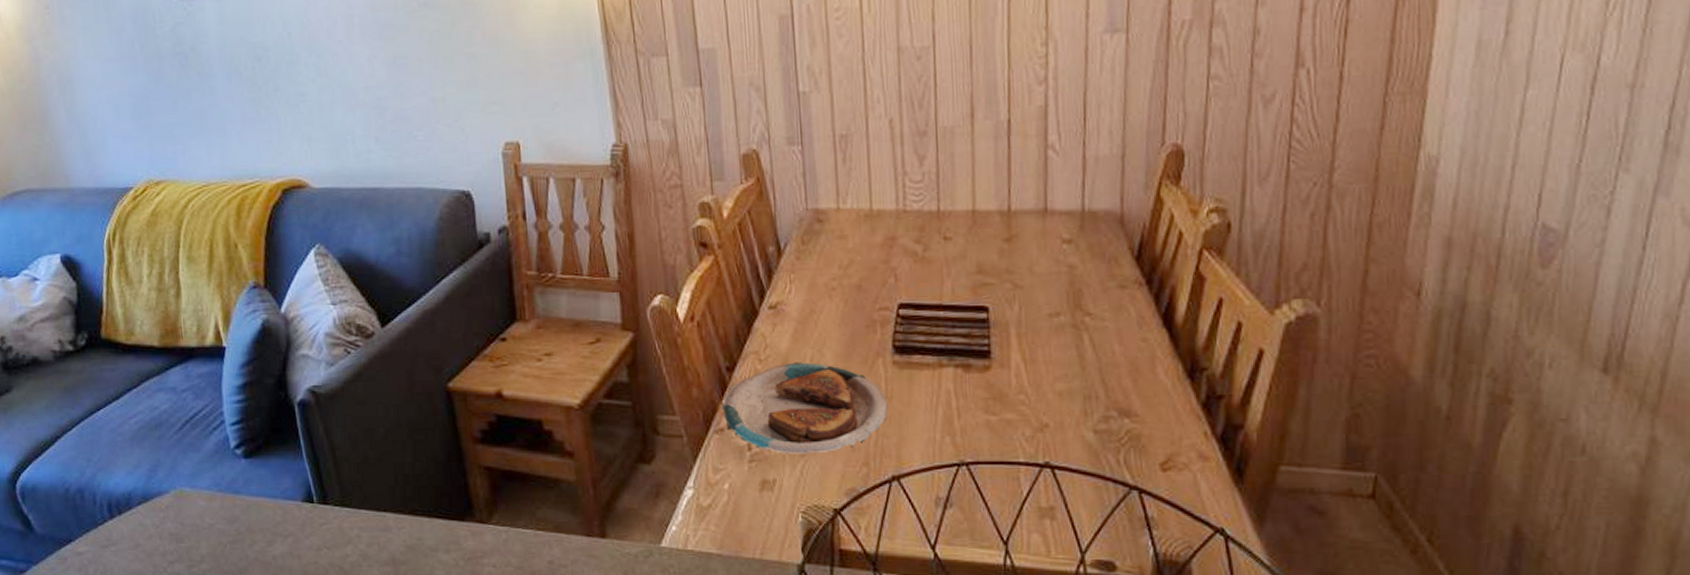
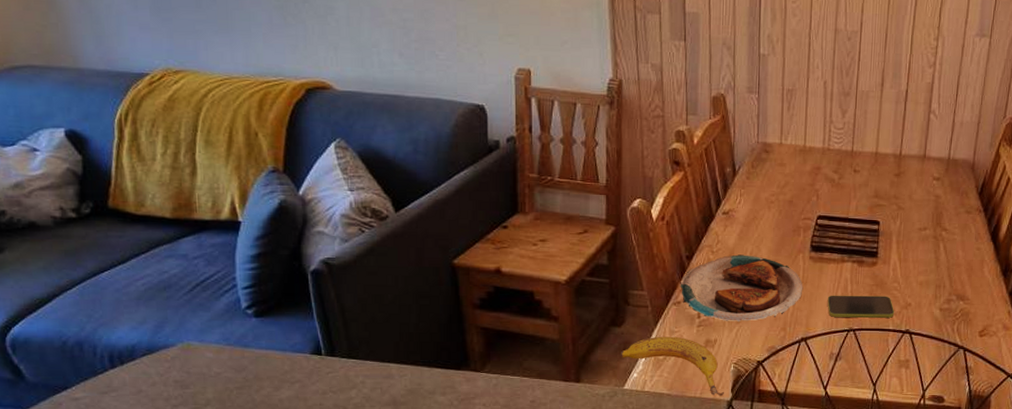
fruit: none [652,476,792,558] -> present [620,336,724,397]
phone: none [923,413,1025,446] -> present [827,295,895,318]

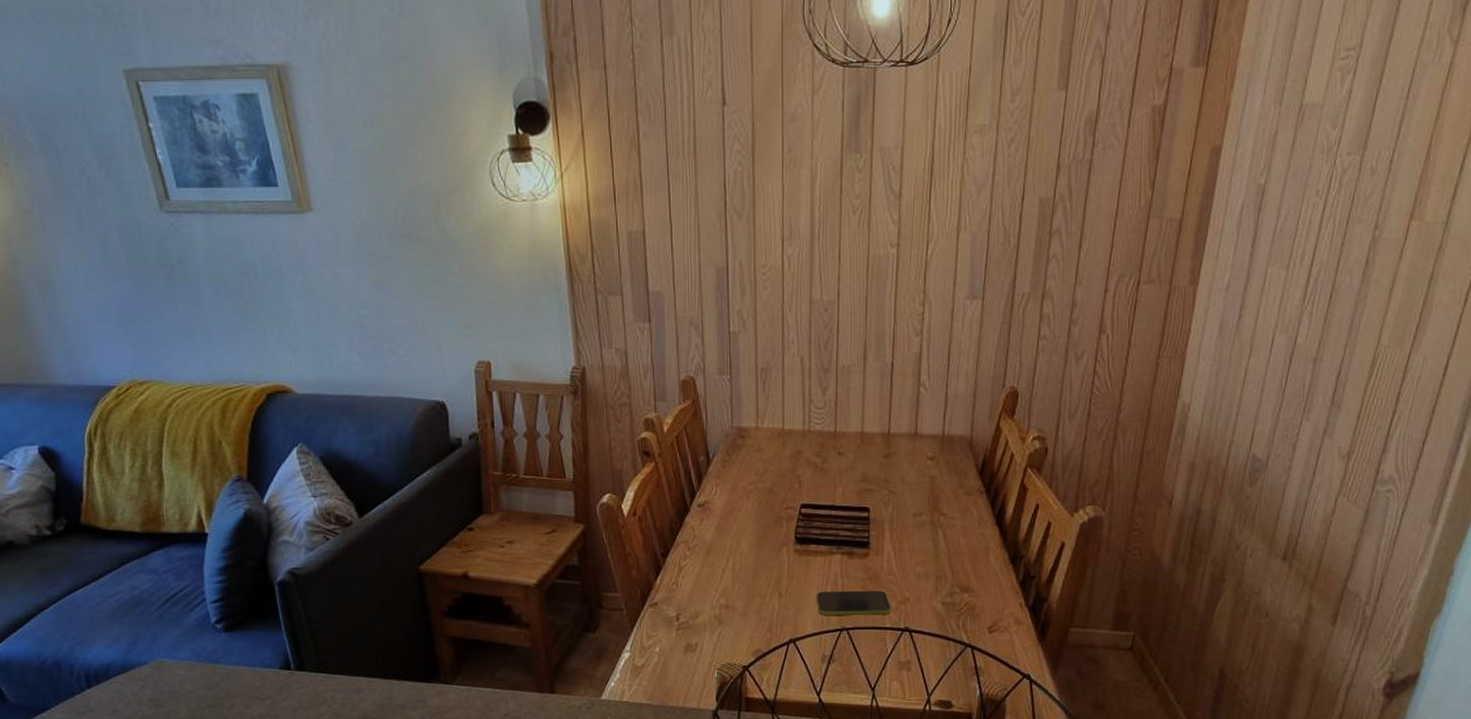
fruit: present [620,336,724,397] -> none [595,641,708,706]
plate: present [680,254,804,321] -> none [656,550,789,623]

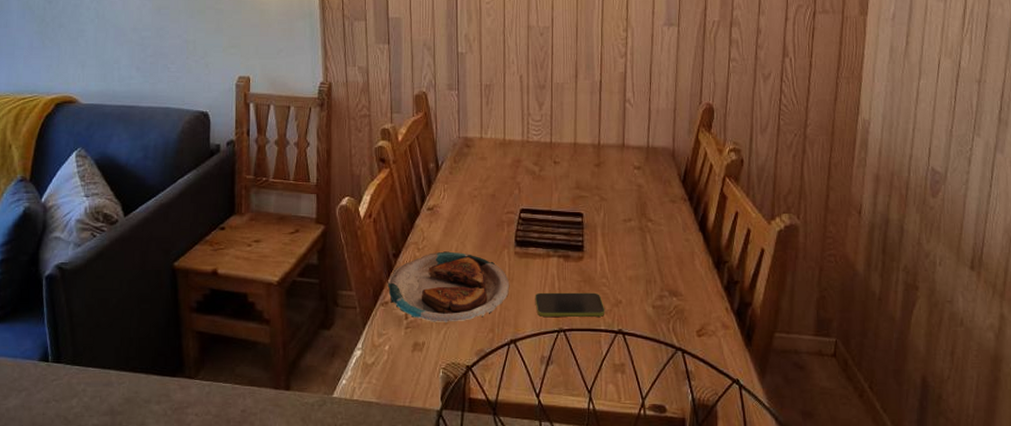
plate: none [656,550,789,623] -> present [387,251,510,322]

